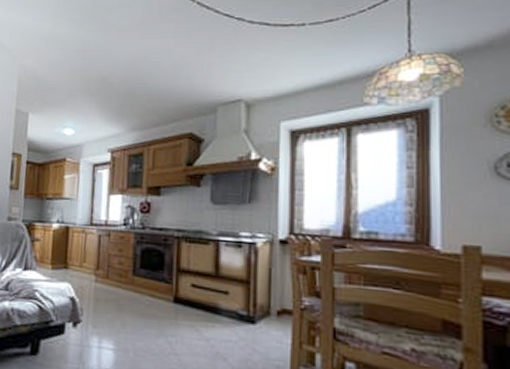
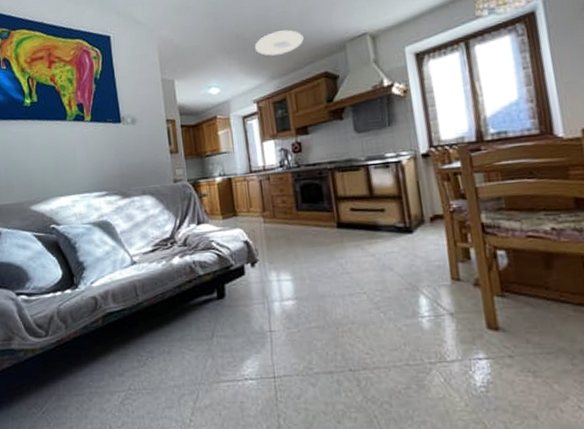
ceiling light: none [119,81,174,106] -> present [254,30,304,56]

